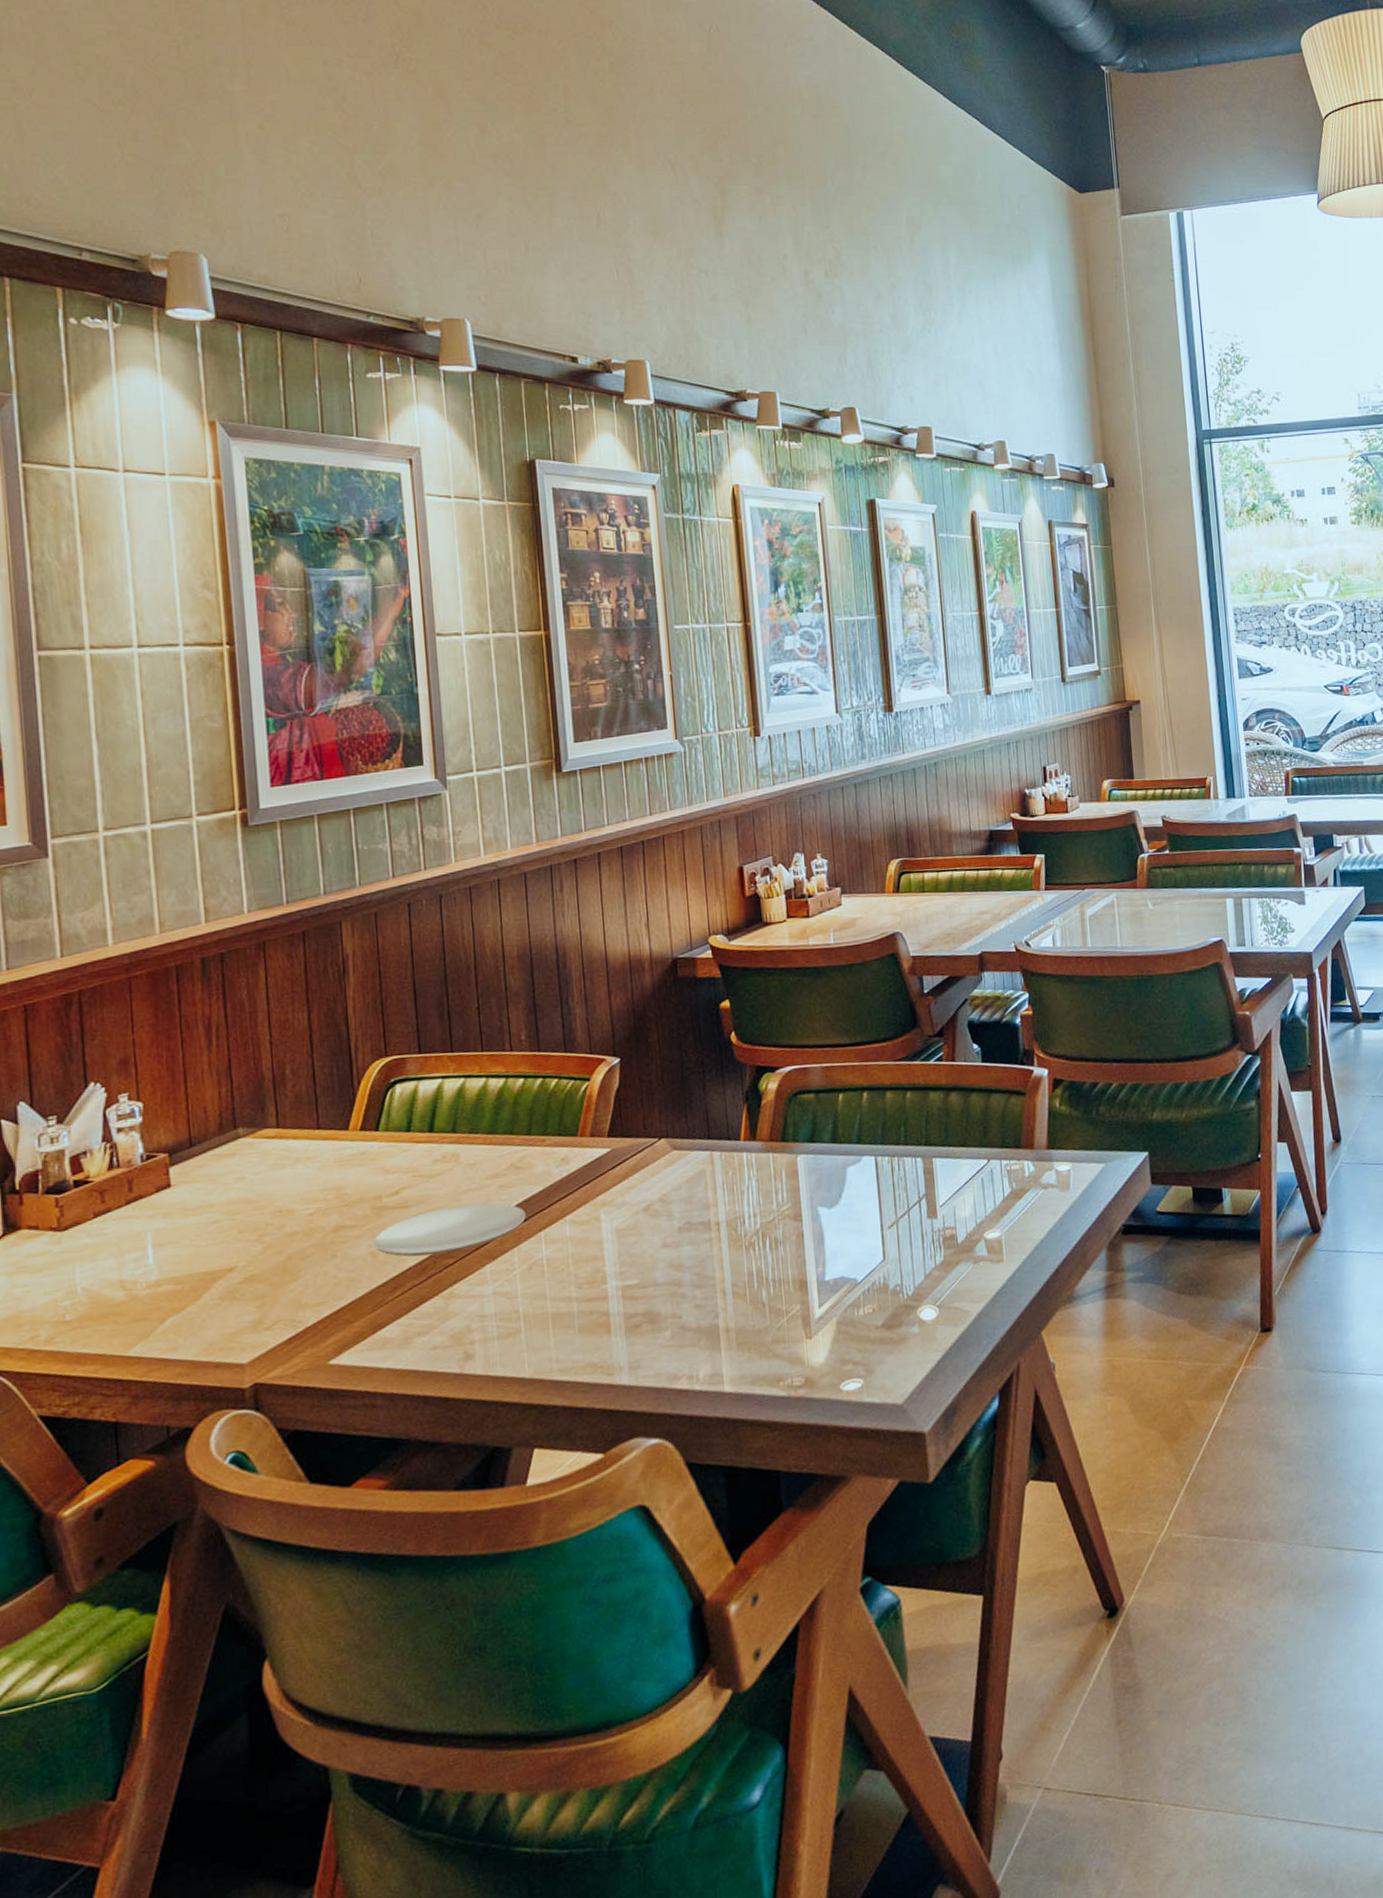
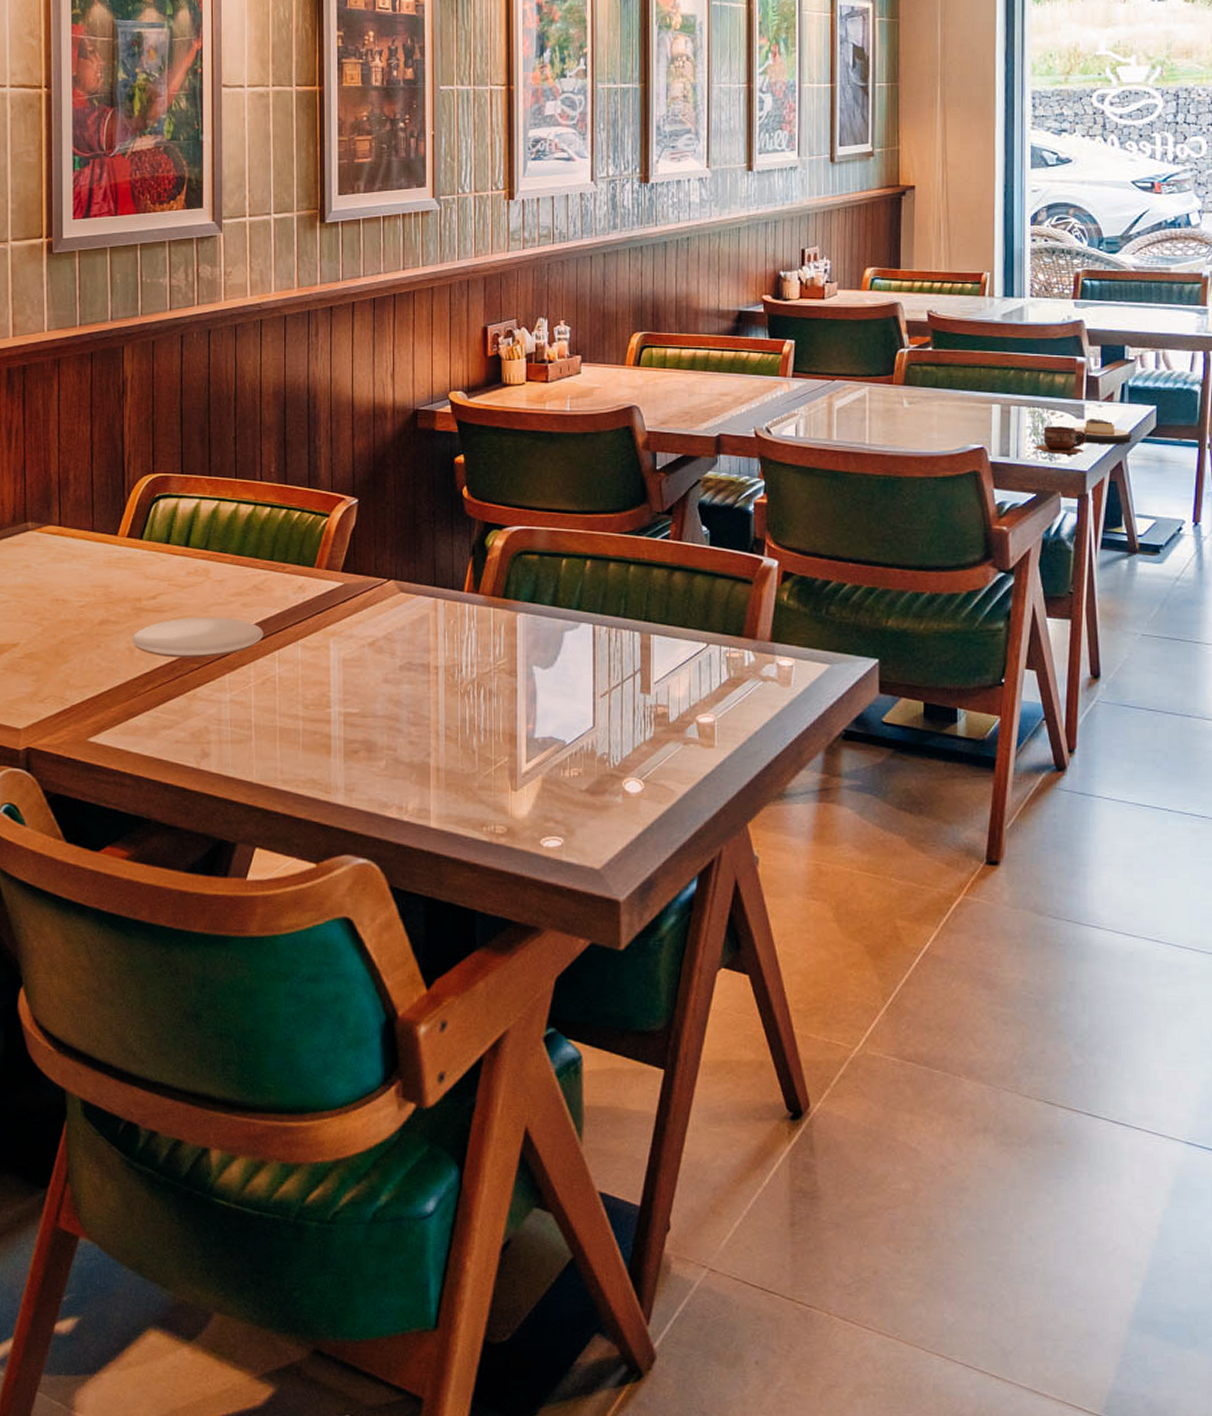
cup: none [1266,912,1309,940] -> present [1035,426,1086,456]
cake slice: none [1296,903,1347,927] -> present [1072,418,1132,445]

